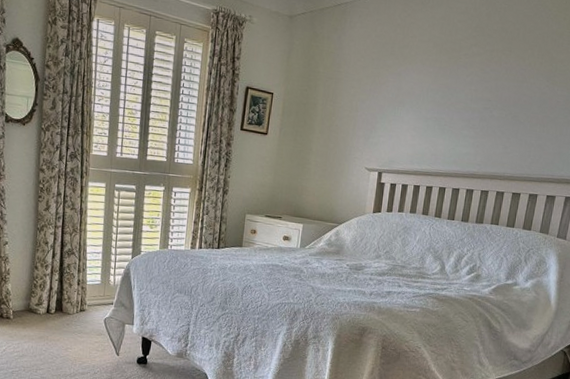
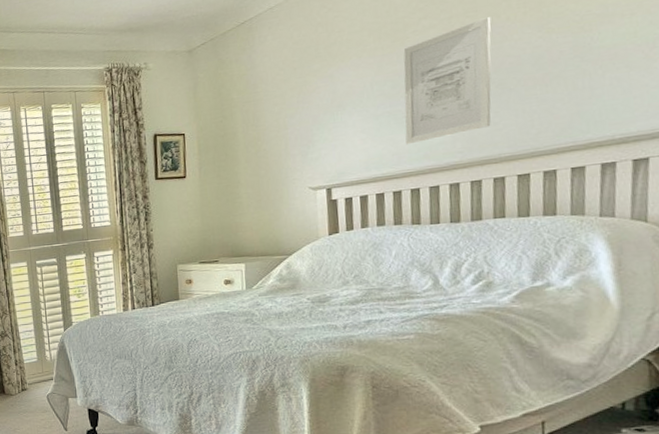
wall art: none [443,58,519,150] -> present [403,17,491,145]

